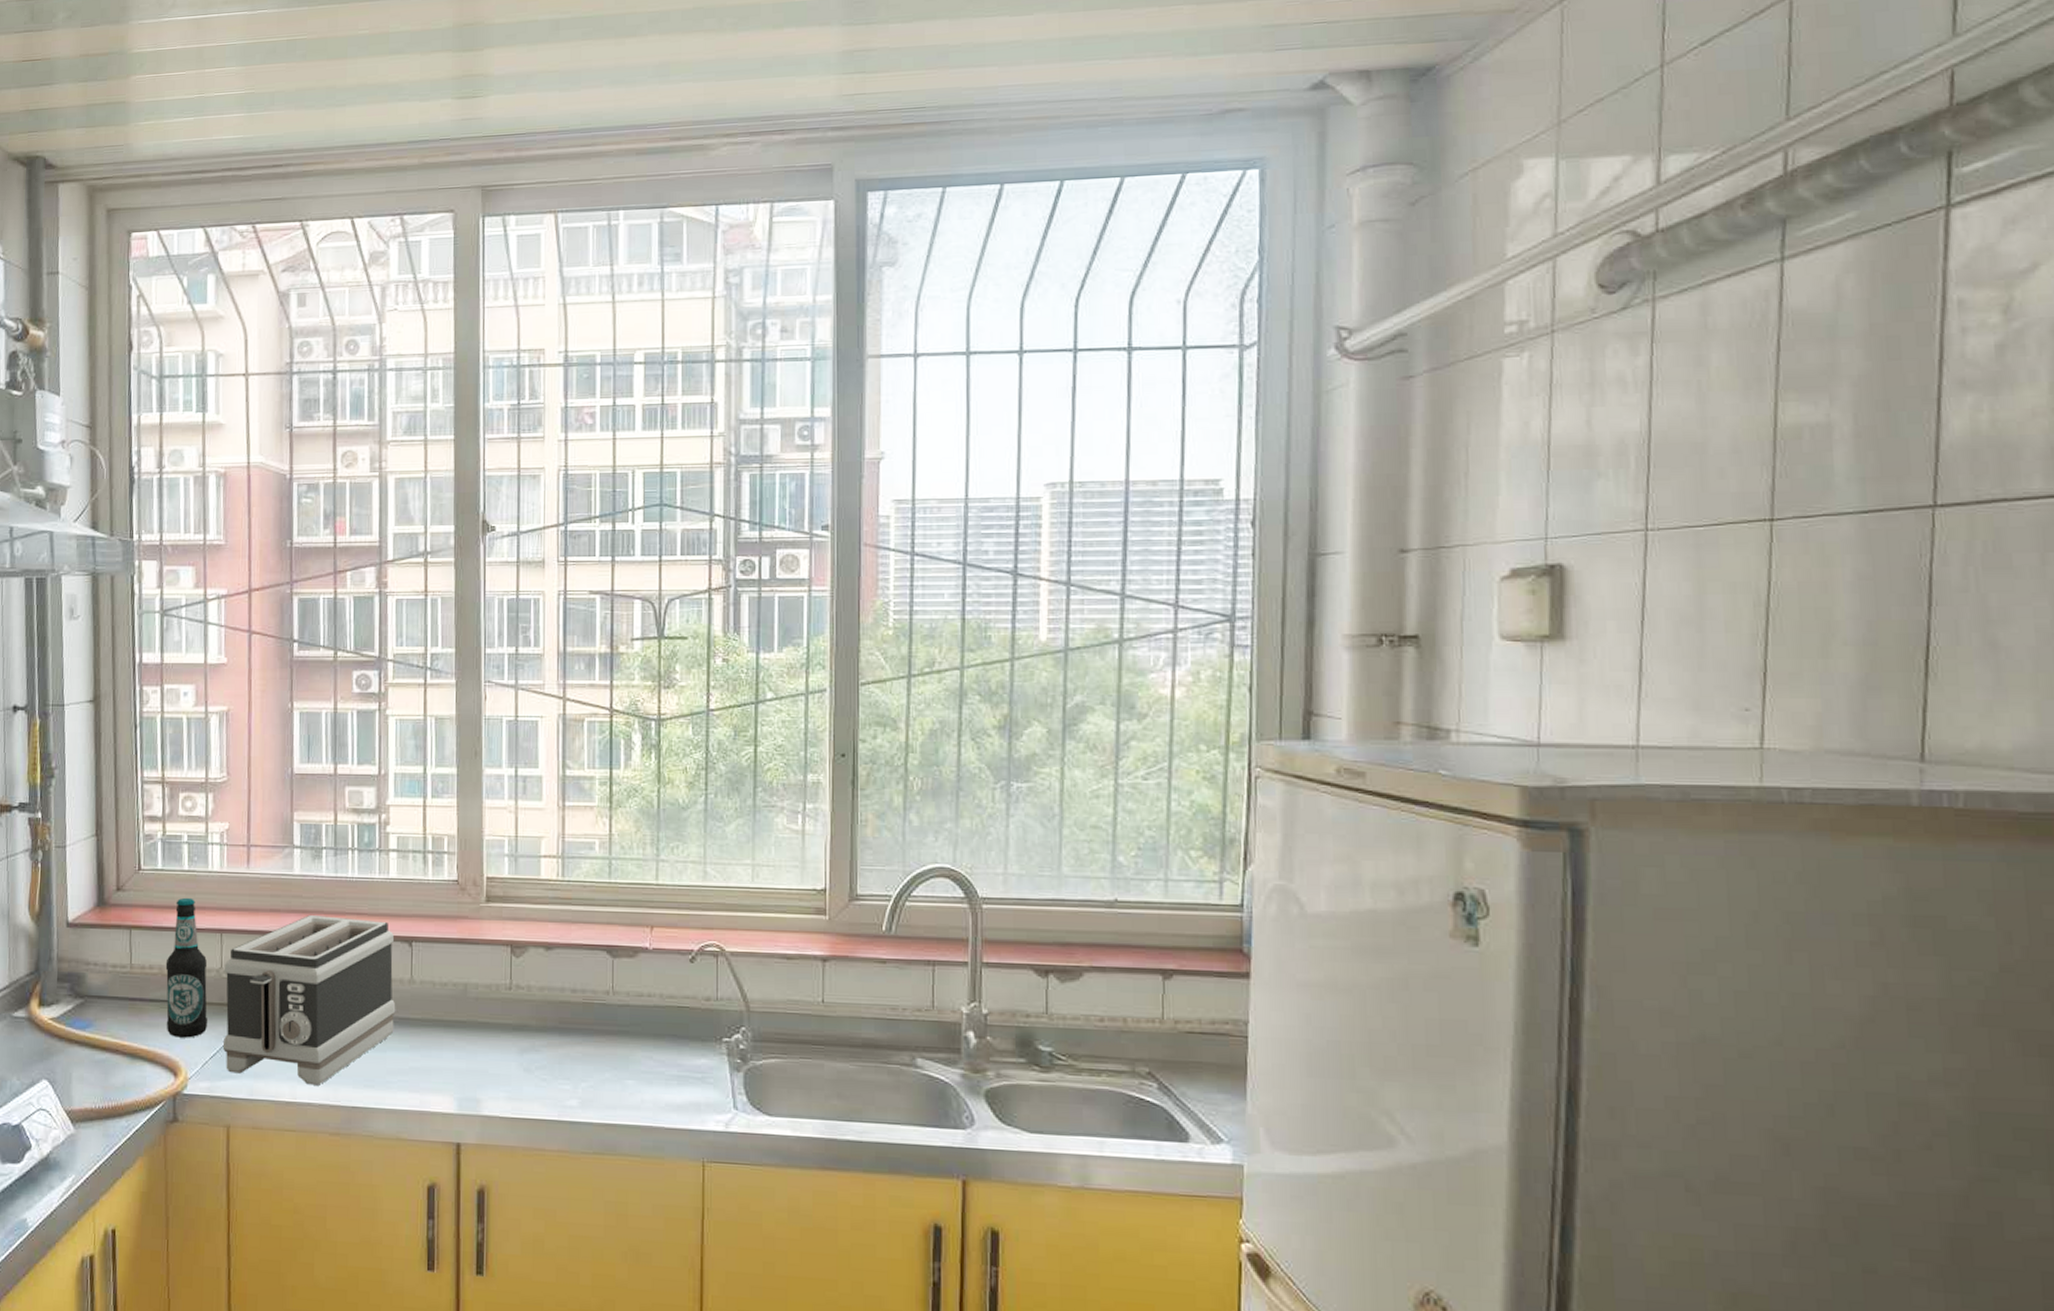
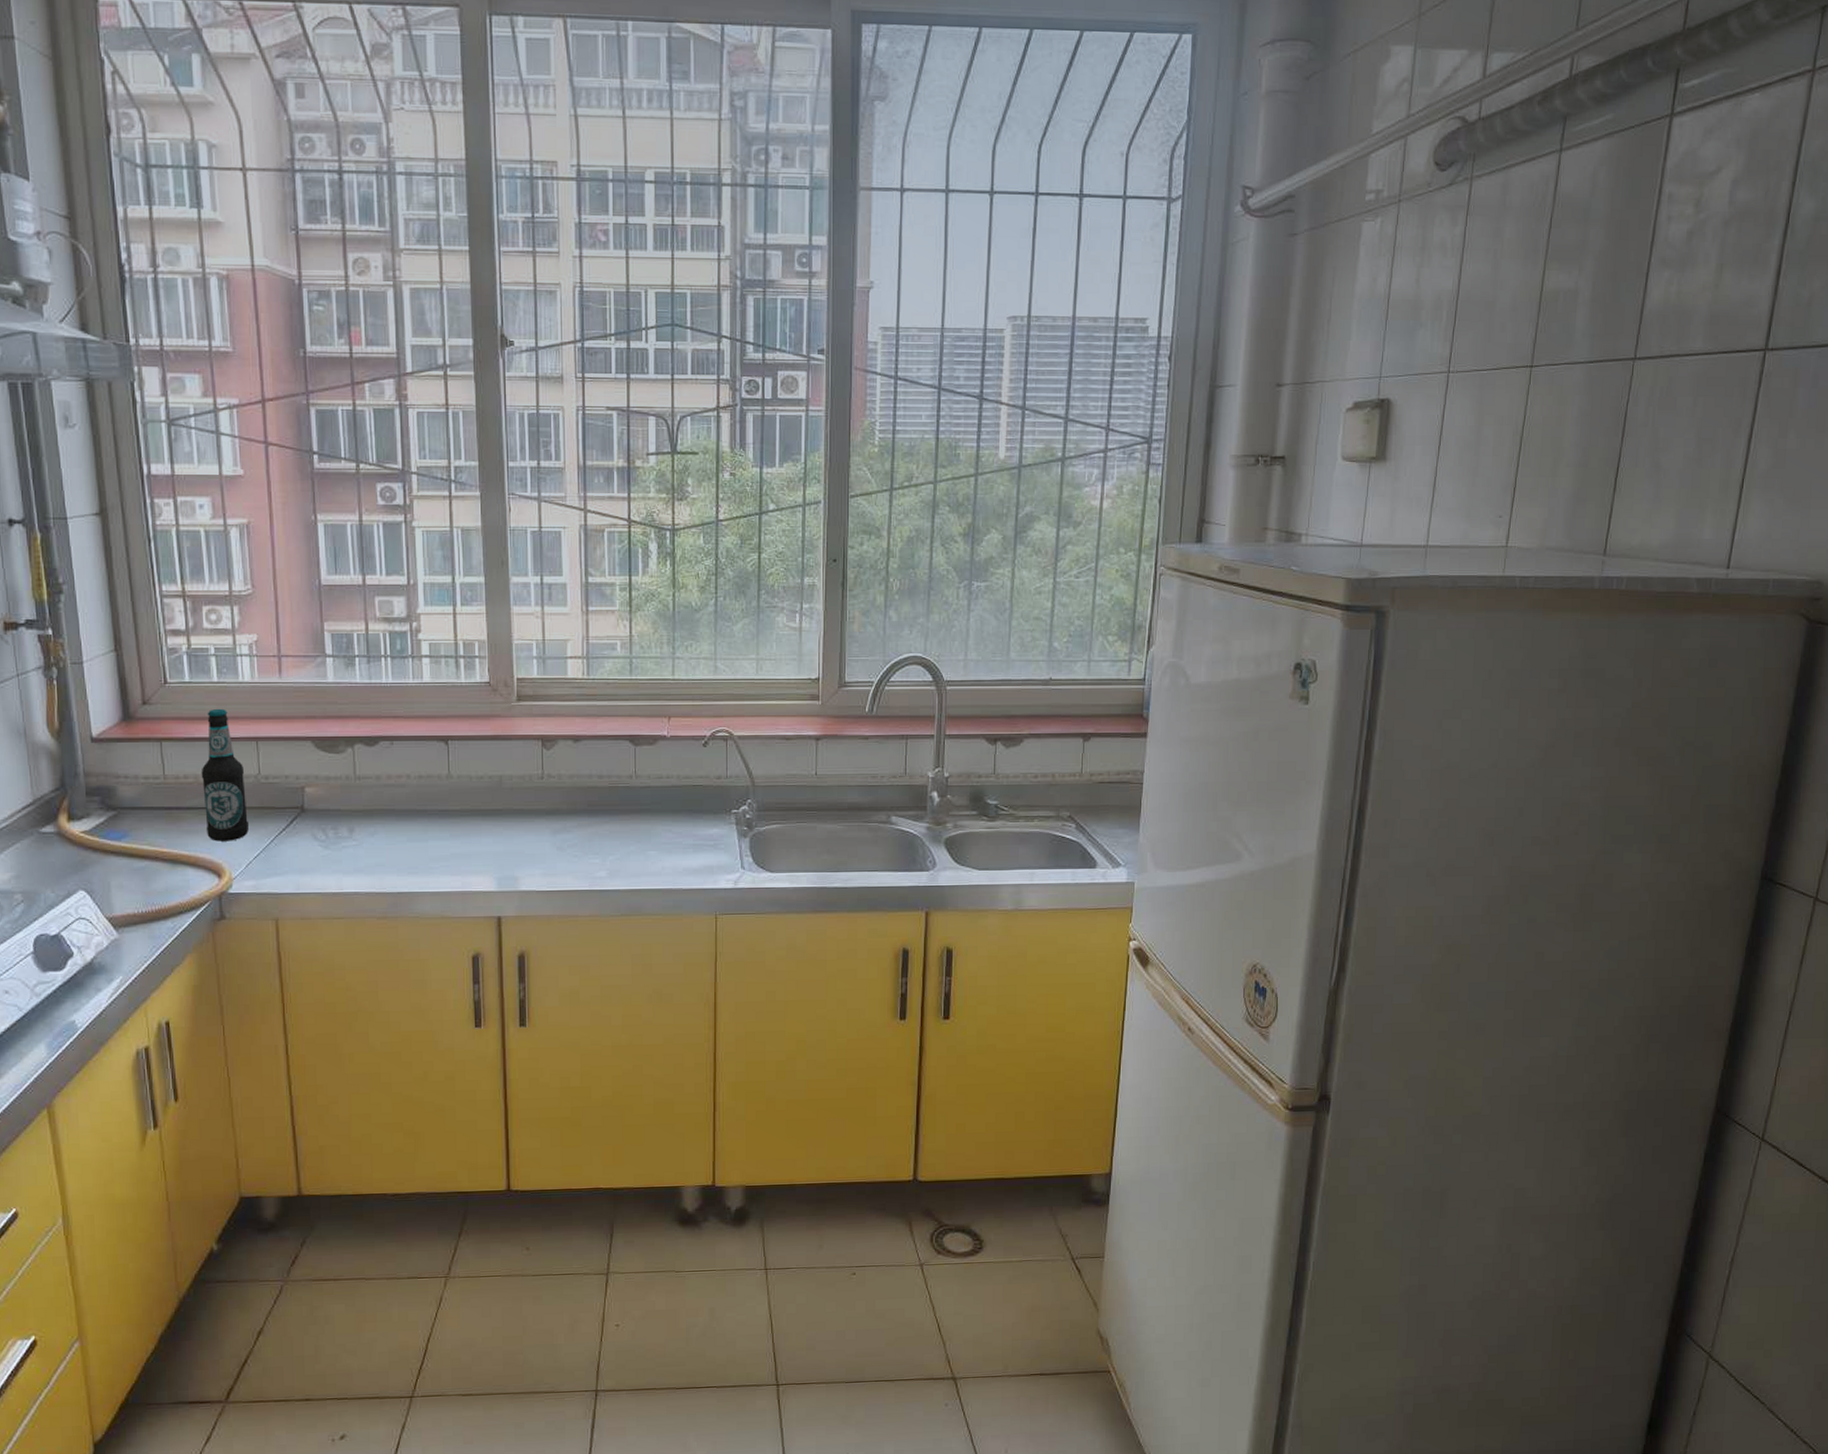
toaster: present [223,914,396,1085] -> none [261,719,435,876]

